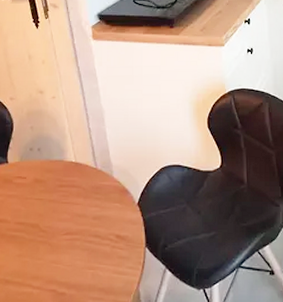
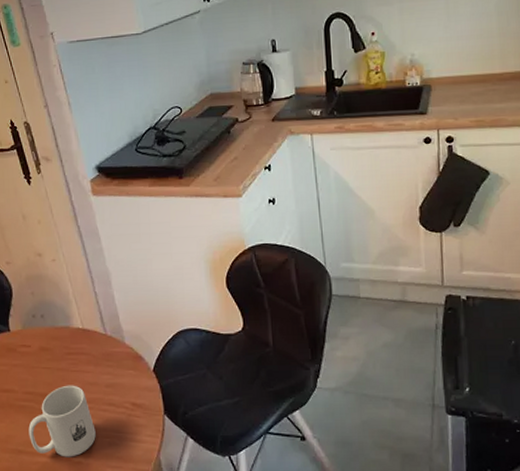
mug: none [17,216,81,288] -> present [28,385,96,457]

